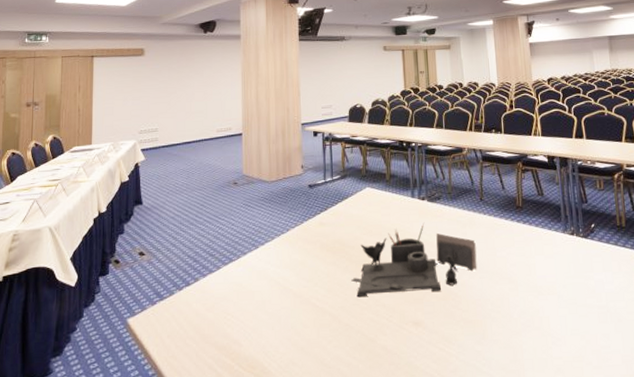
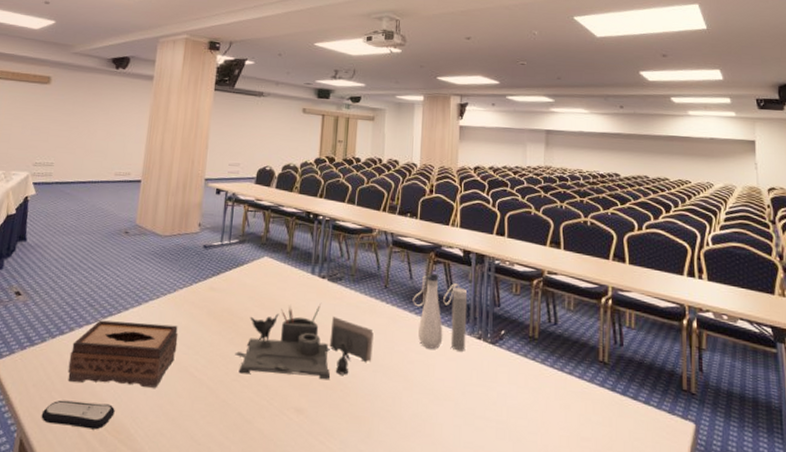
remote control: none [179,343,247,369] -> present [41,400,115,430]
tissue box: none [198,262,297,329] -> present [67,320,179,388]
water bottle: none [507,181,561,250] -> present [412,273,468,352]

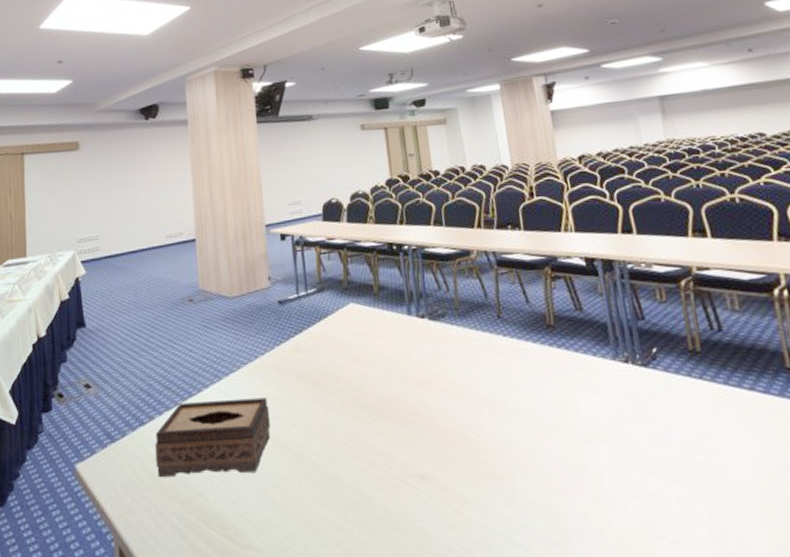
remote control: present [41,400,115,430] -> none [136,497,215,528]
desk organizer: present [235,304,374,380] -> none [337,348,500,443]
water bottle: present [412,273,468,352] -> none [534,292,612,383]

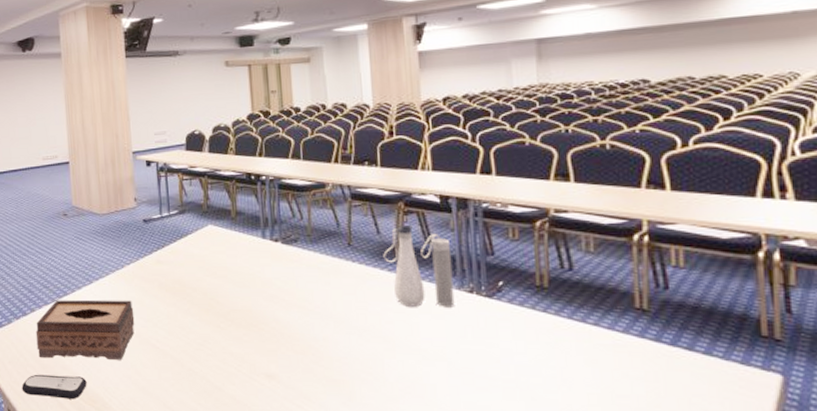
remote control: none [136,497,215,528] -> present [21,374,87,400]
water bottle: none [534,292,612,383] -> present [383,225,455,307]

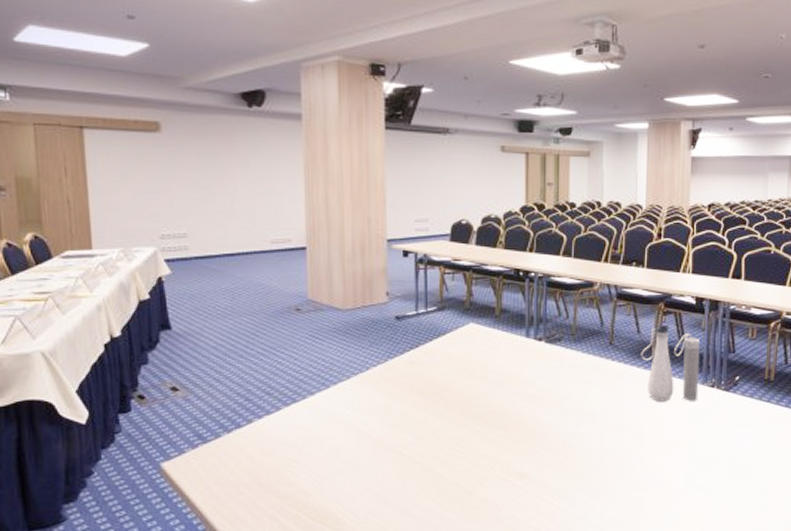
remote control: present [21,374,87,400] -> none [231,492,317,519]
tissue box: present [35,299,135,360] -> none [253,405,379,476]

